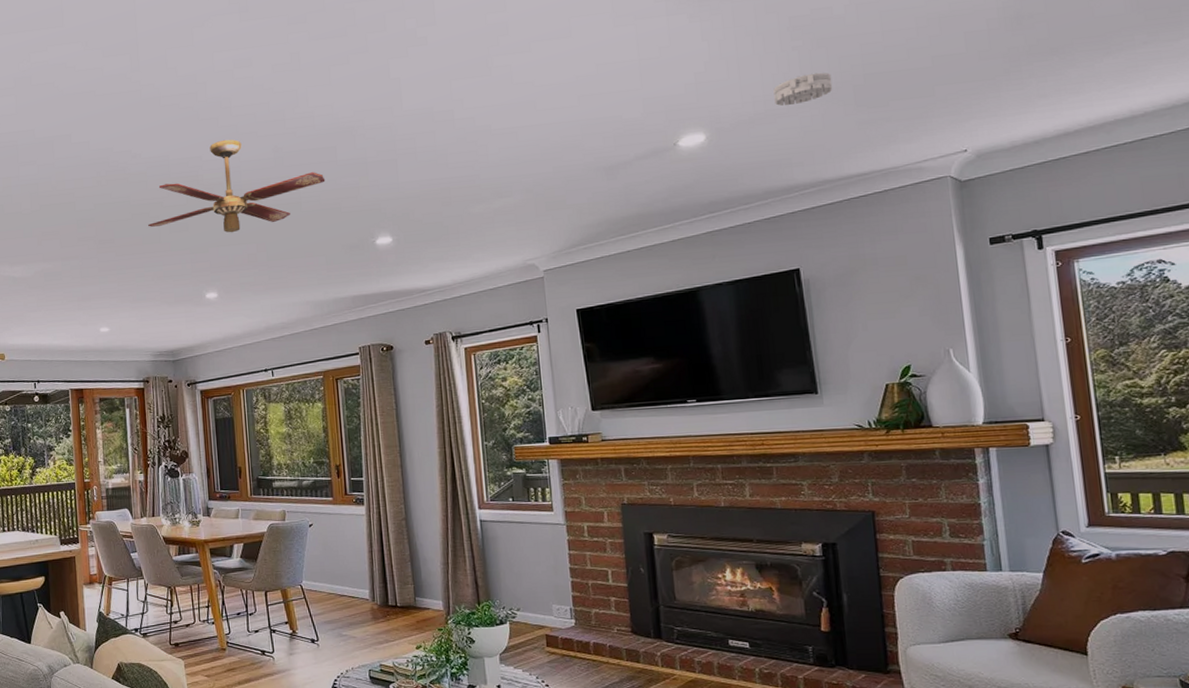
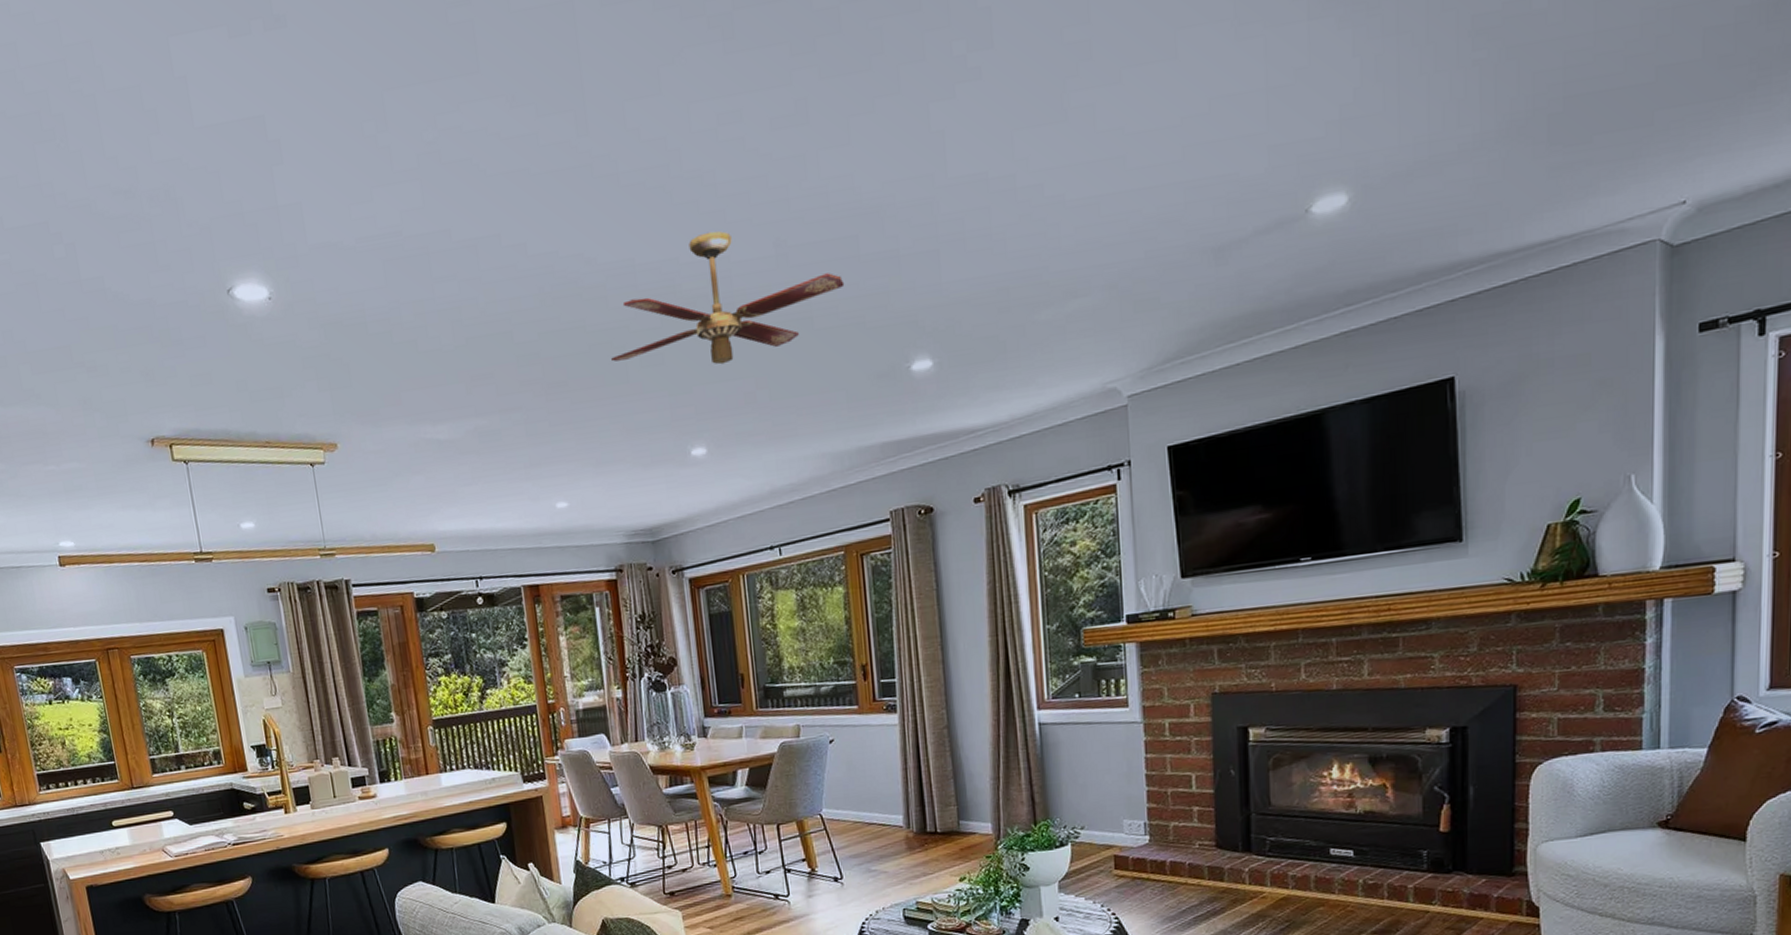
smoke detector: present [773,72,833,106] -> none [1442,96,1521,149]

